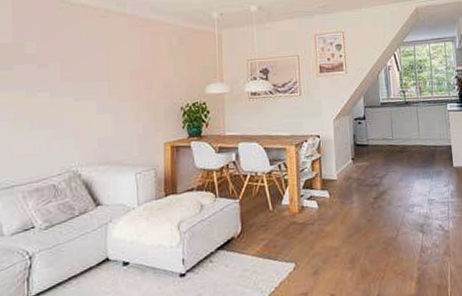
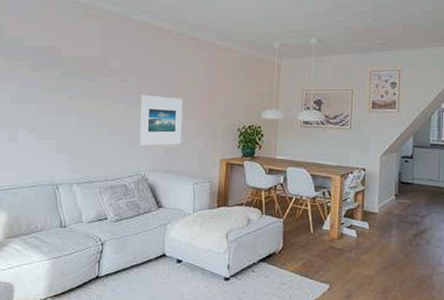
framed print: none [67,80,117,138] -> present [139,94,183,146]

